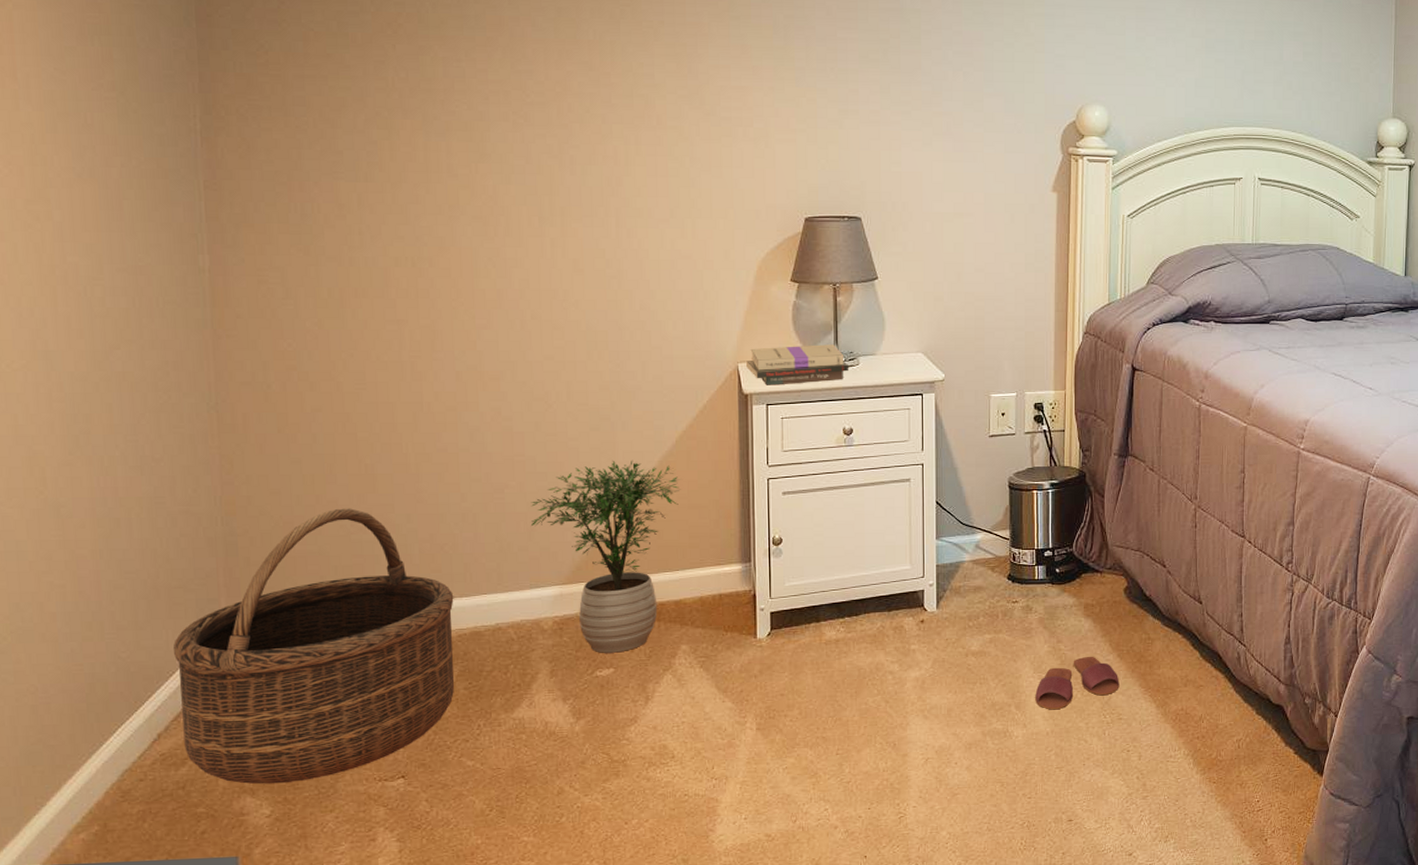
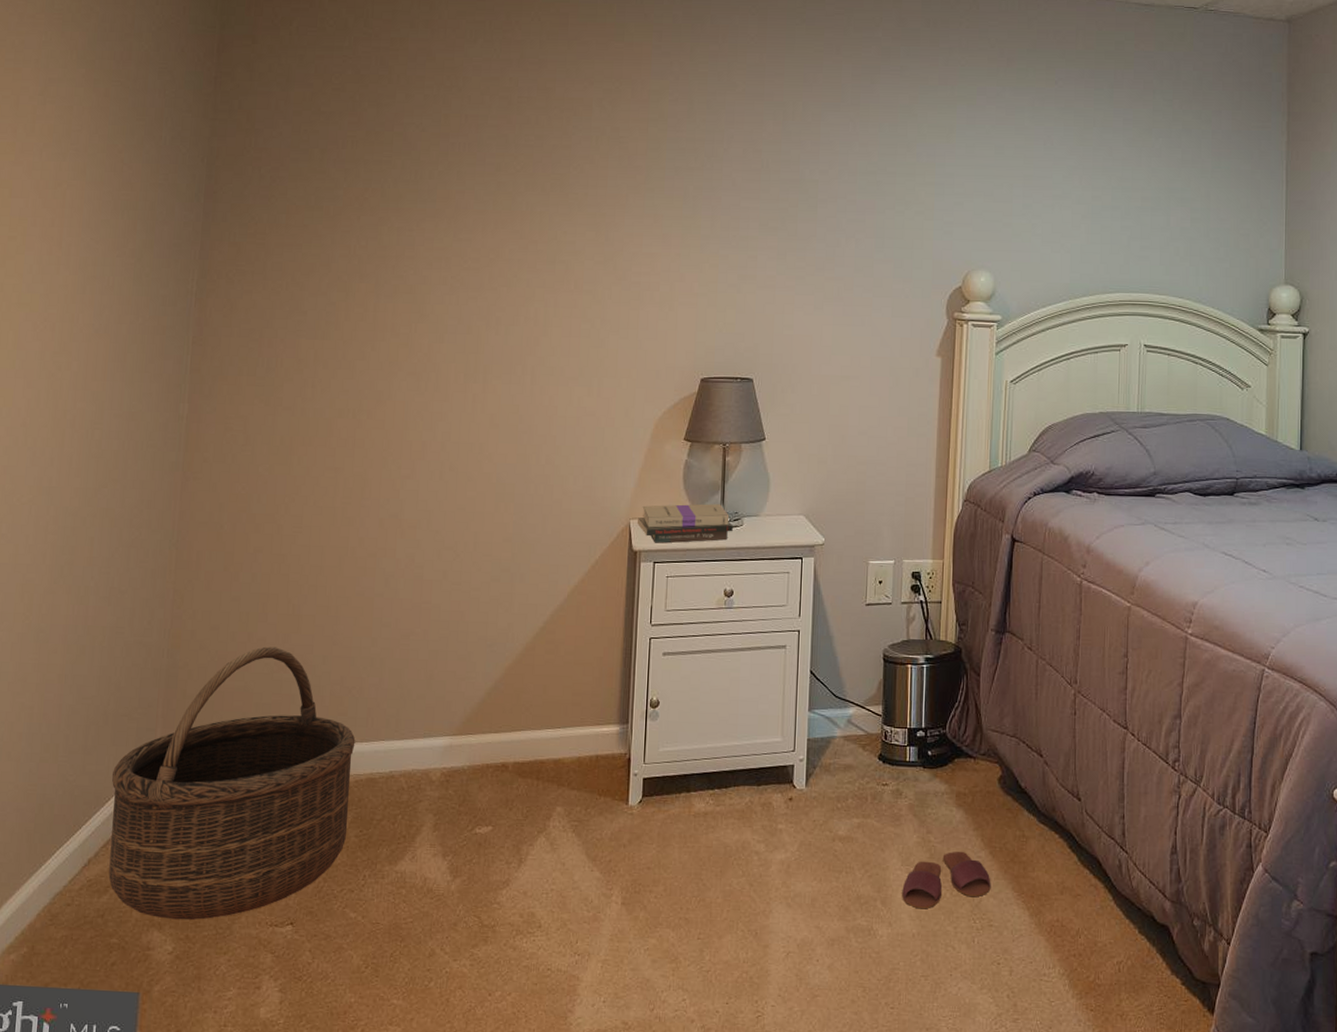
potted plant: present [531,460,682,653] -> none [431,611,570,810]

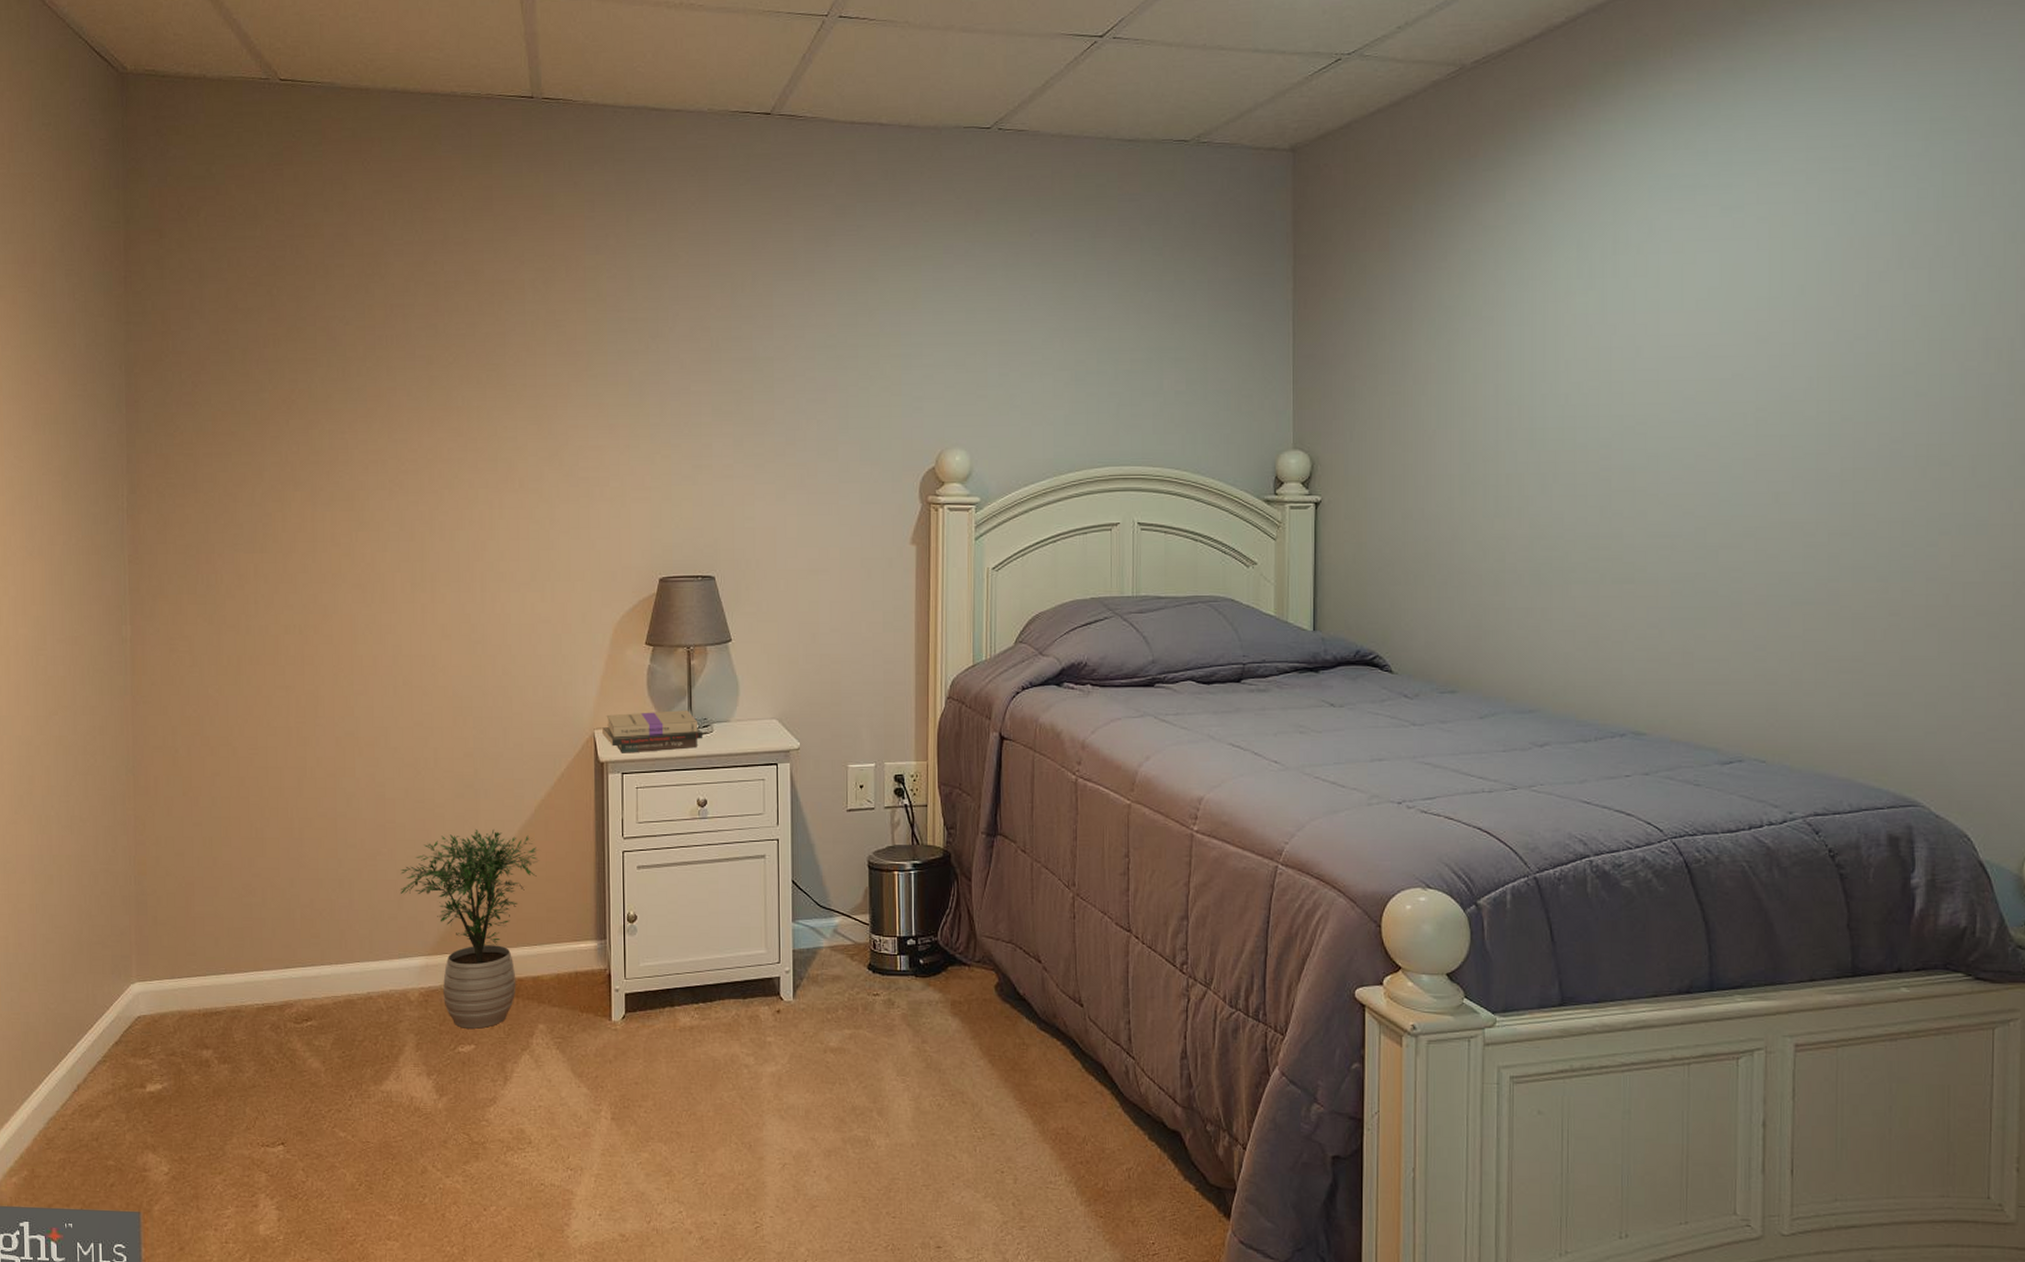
basket: present [108,646,356,920] -> none [93,871,331,1142]
potted plant: none [431,611,570,810] -> present [400,828,540,1029]
slippers: present [902,851,991,909] -> none [899,1060,992,1119]

